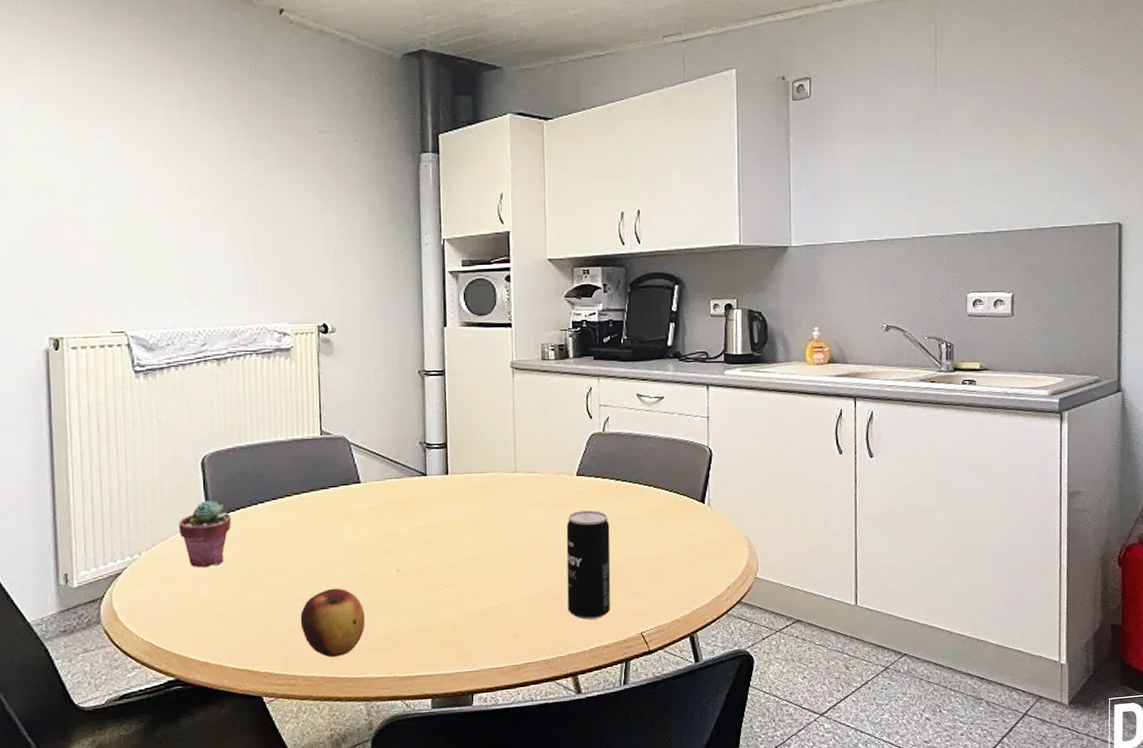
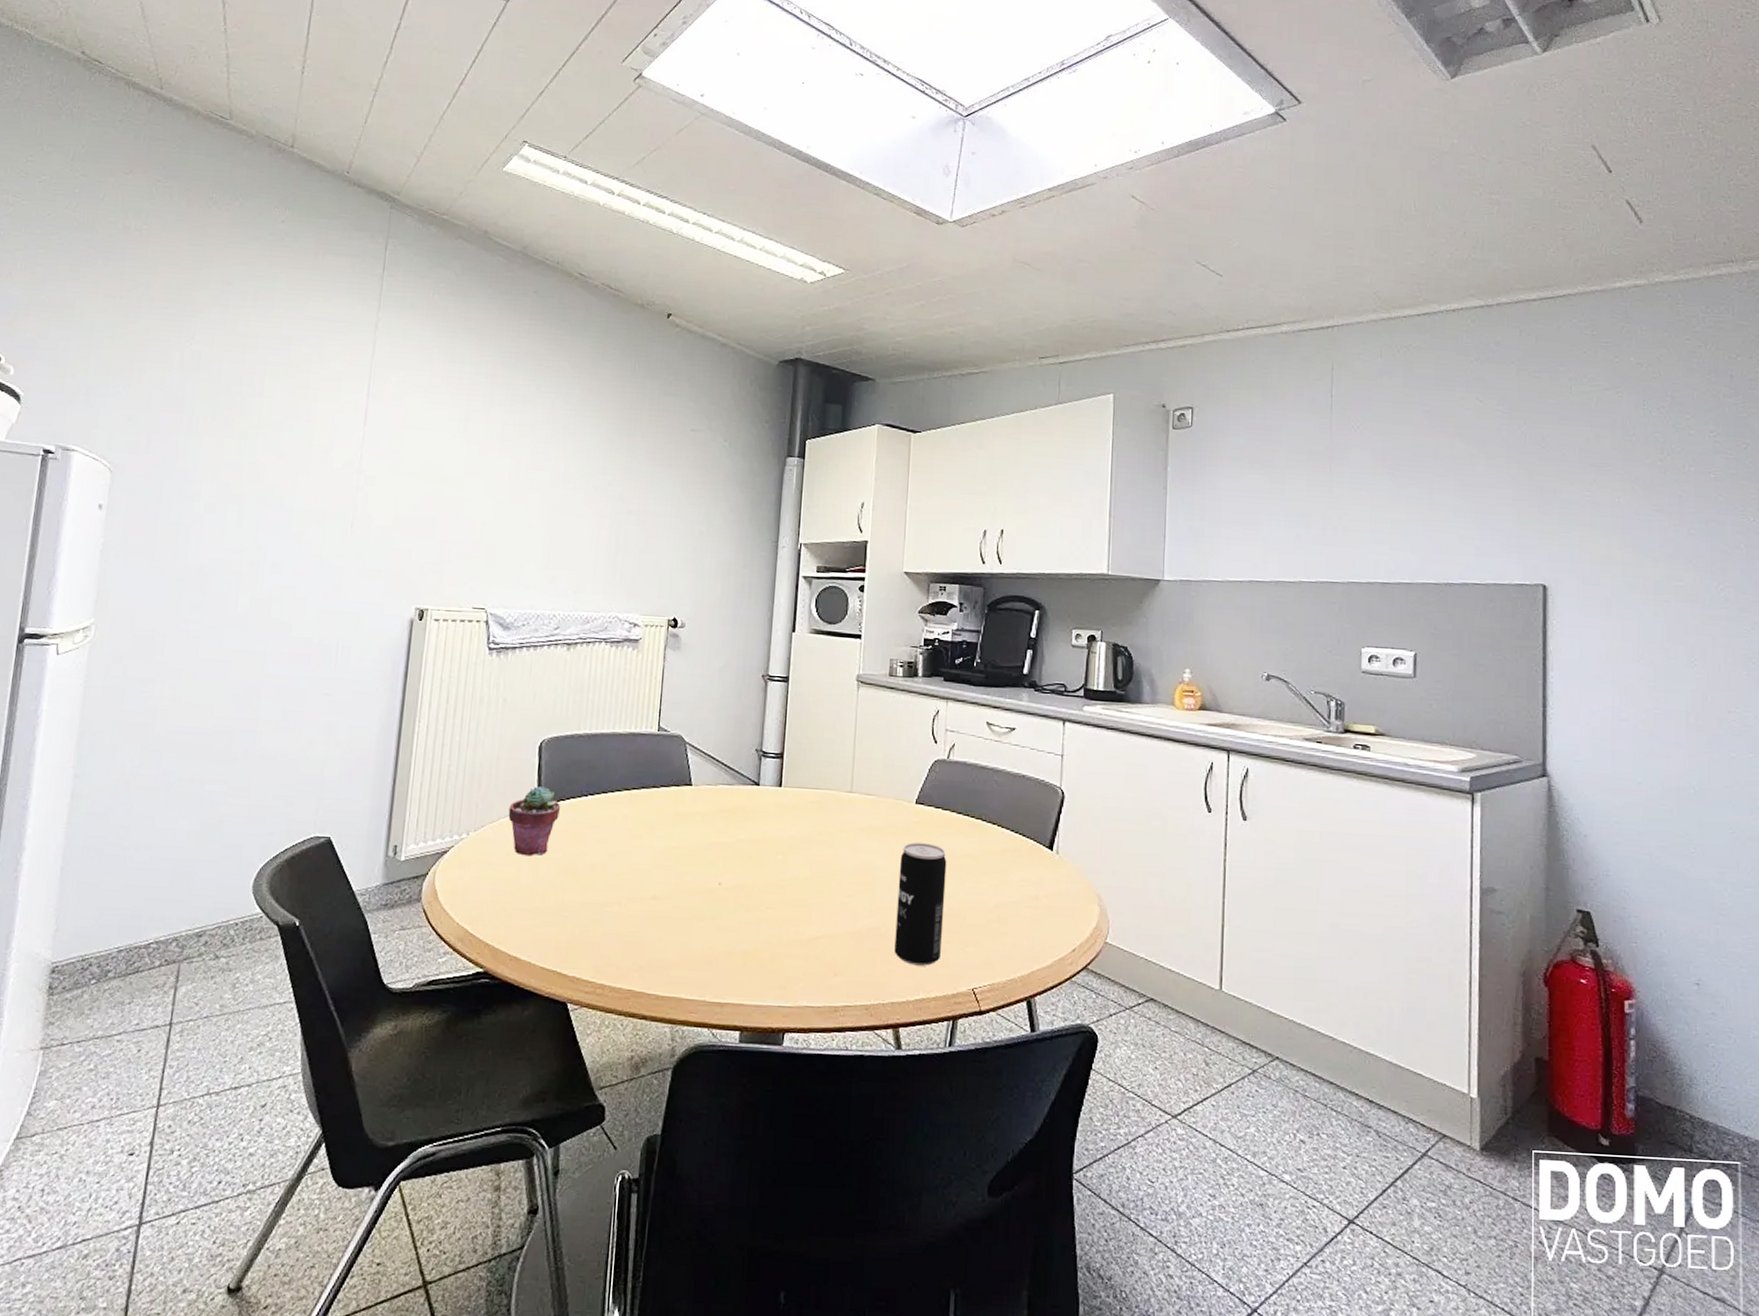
apple: present [300,588,366,657] -> none [614,894,681,970]

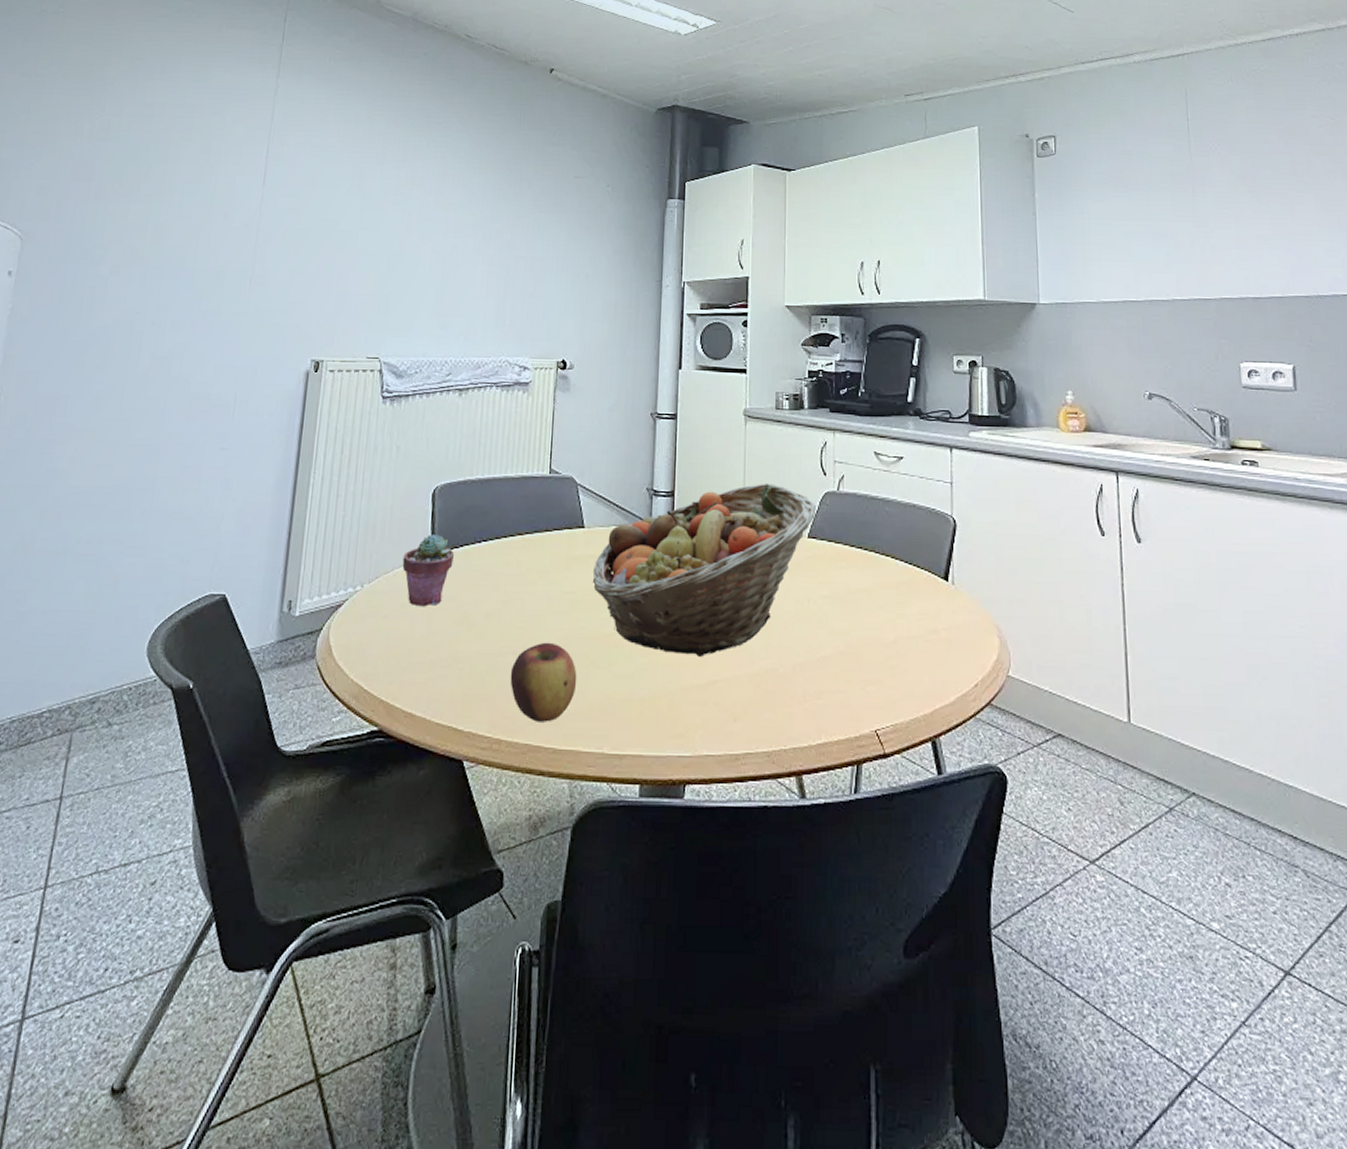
apple: none [614,894,681,970] -> present [510,642,577,722]
fruit basket: none [698,748,926,914] -> present [592,483,816,657]
beverage can: present [894,842,947,966] -> none [794,578,842,708]

